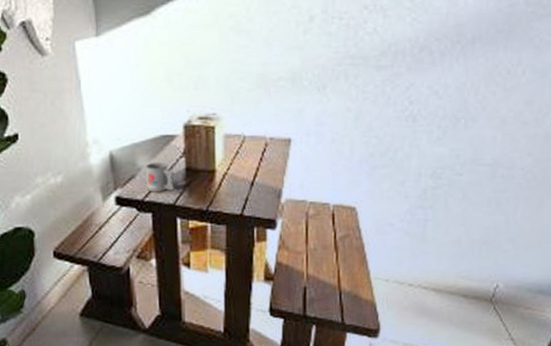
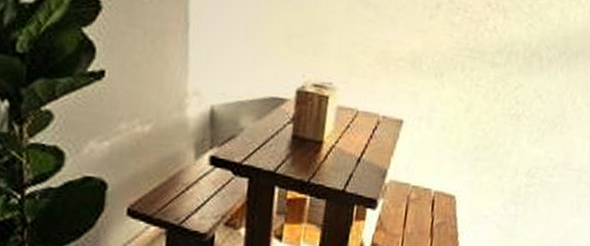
mug: present [146,162,175,192] -> none [247,124,279,157]

